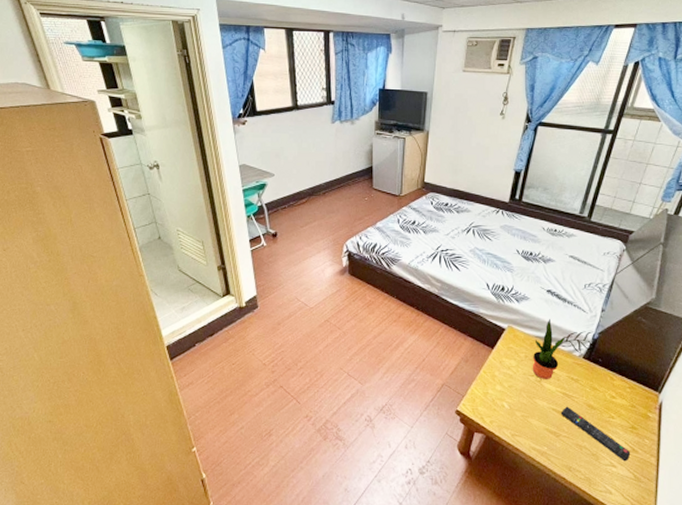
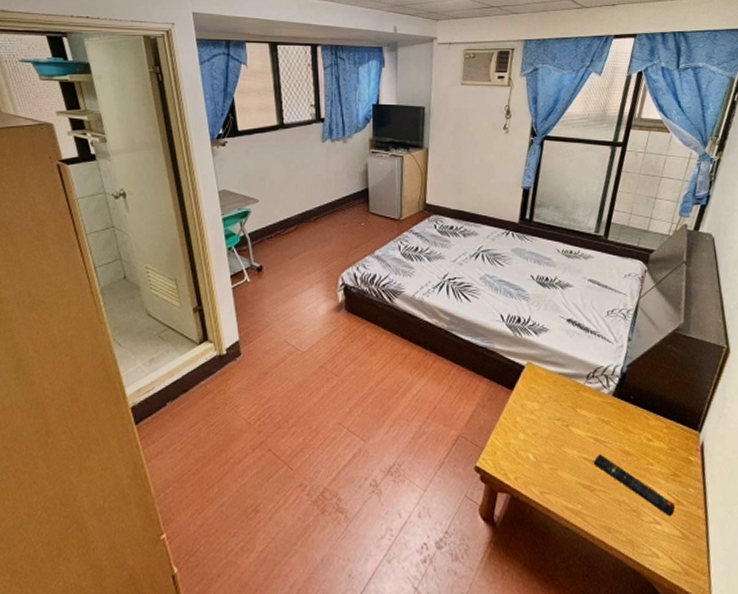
potted plant: present [532,319,565,379] -> none [557,352,591,423]

